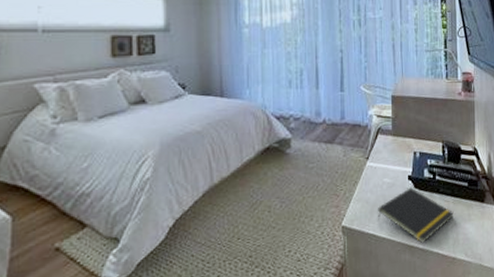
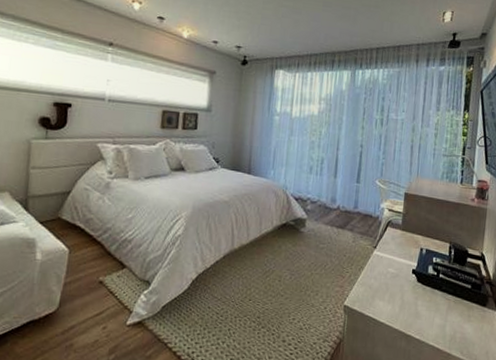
notepad: present [378,187,454,244] -> none [379,280,454,335]

